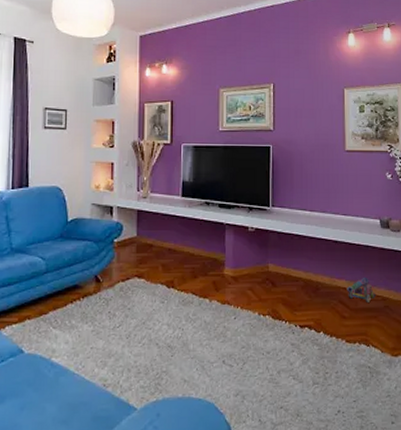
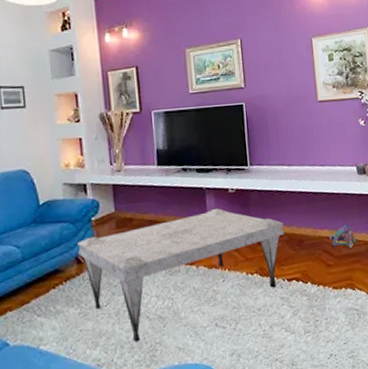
coffee table: none [98,244,301,368] -> present [77,208,285,343]

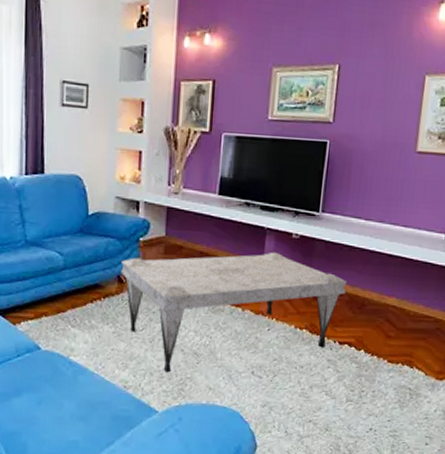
toy cannon: present [329,224,357,248] -> none [396,295,428,323]

